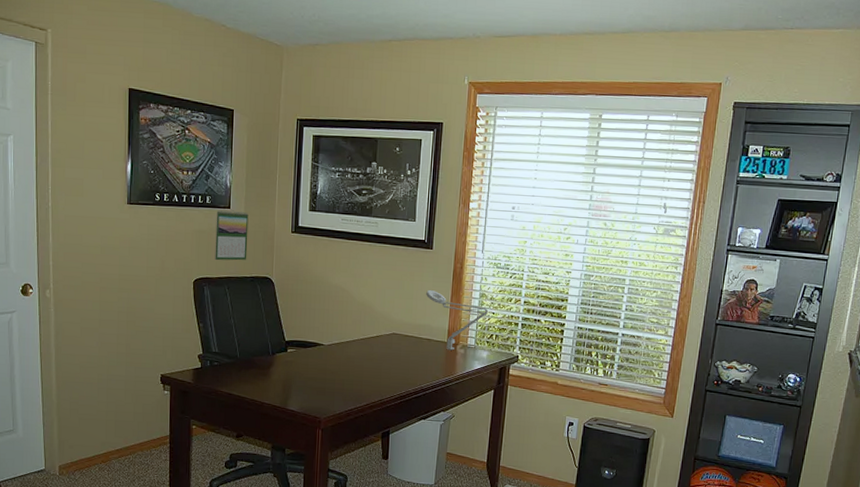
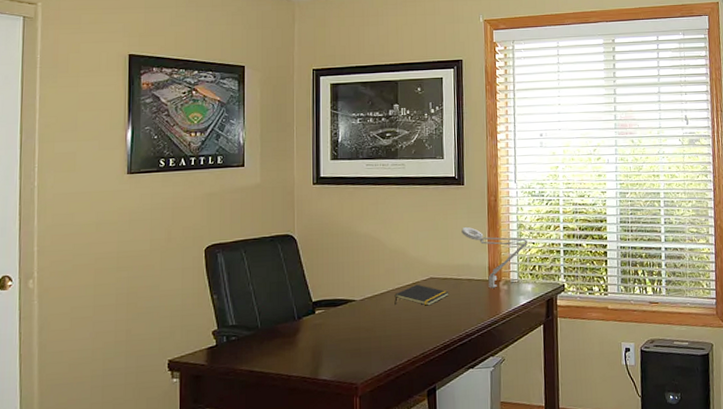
calendar: present [215,210,249,261] -> none [229,168,265,224]
notepad: none [358,337,409,358] -> present [394,284,449,306]

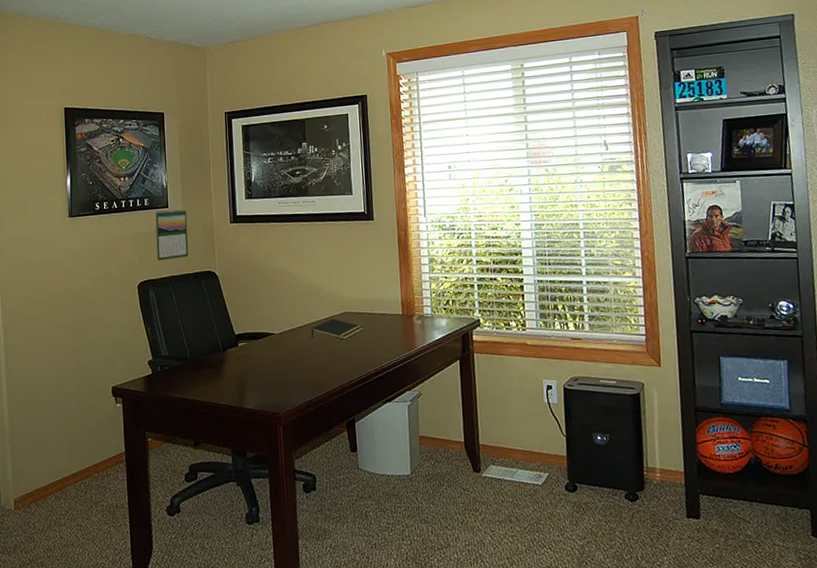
calendar: none [229,168,265,224] -> present [155,209,189,261]
desk lamp: present [462,226,529,288] -> none [373,261,441,323]

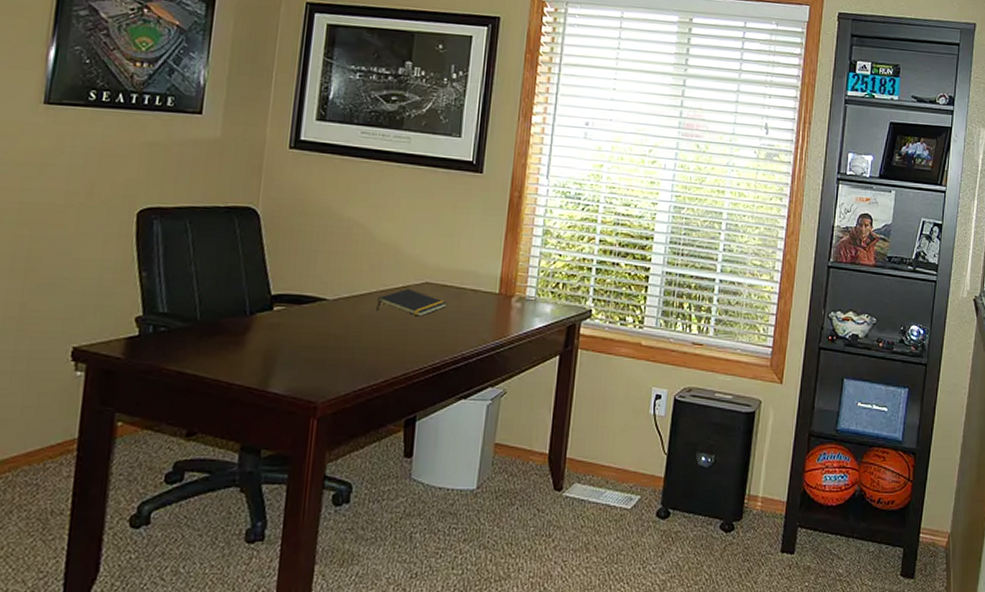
calendar: present [155,209,189,261] -> none [173,116,229,185]

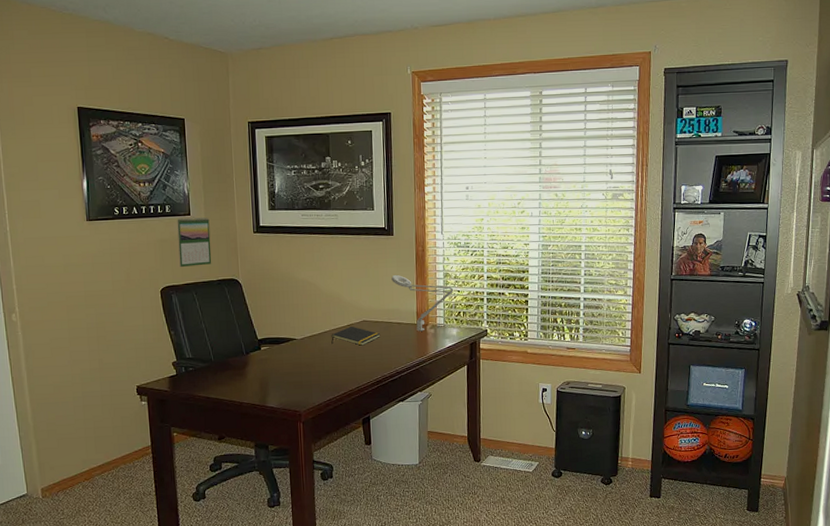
calendar: none [173,116,229,185] -> present [177,217,212,268]
desk lamp: none [472,224,554,304] -> present [391,274,454,332]

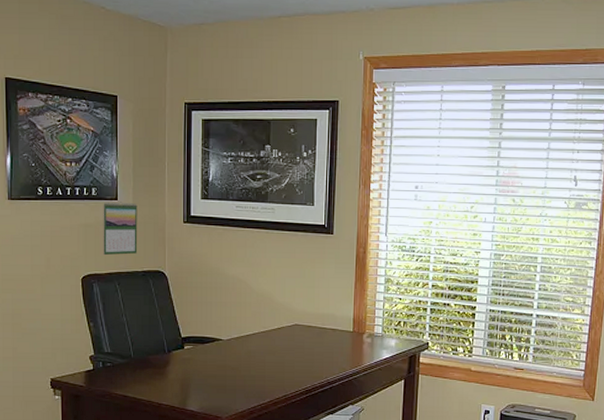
notepad: present [331,326,381,346] -> none [260,329,313,351]
desk lamp: present [391,274,454,332] -> none [328,276,395,340]

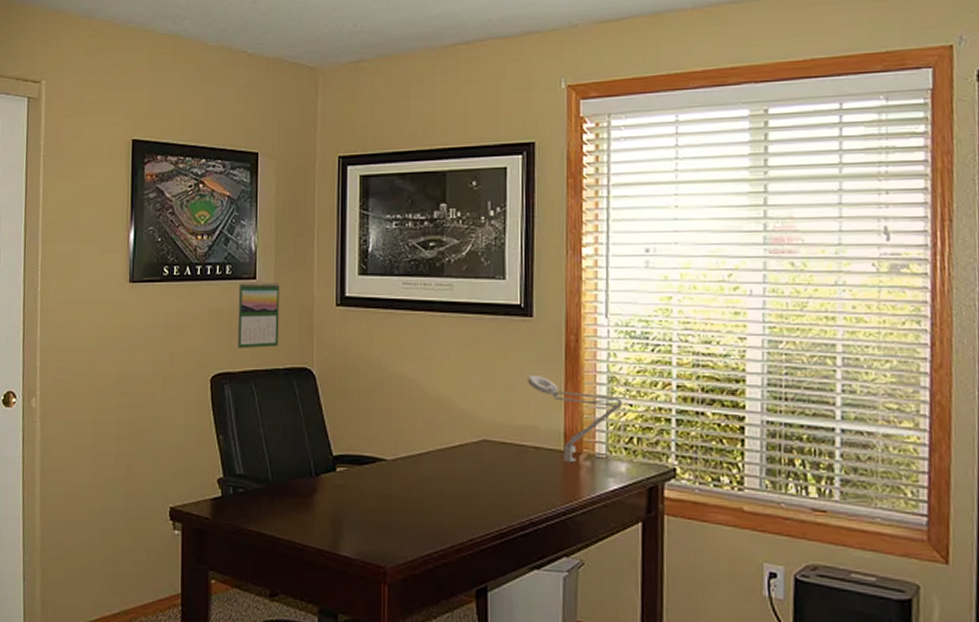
desk lamp: none [328,276,395,340] -> present [528,374,624,463]

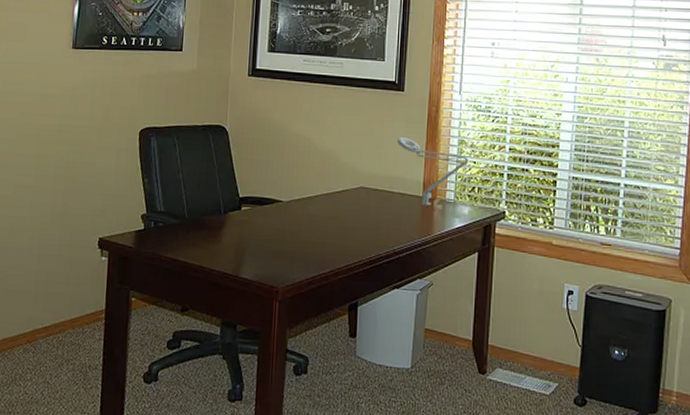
calendar: present [237,281,280,349] -> none [164,53,202,108]

